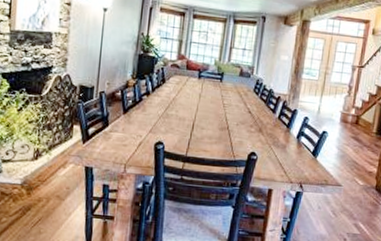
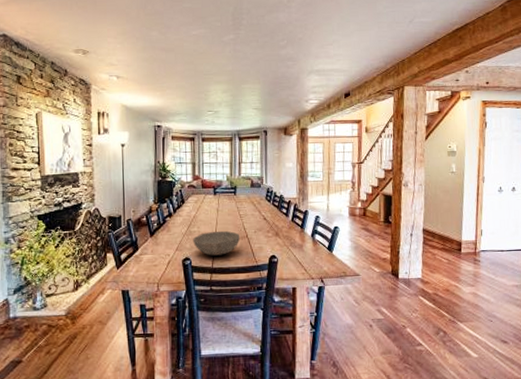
bowl: none [169,117,221,145] -> present [193,230,241,256]

